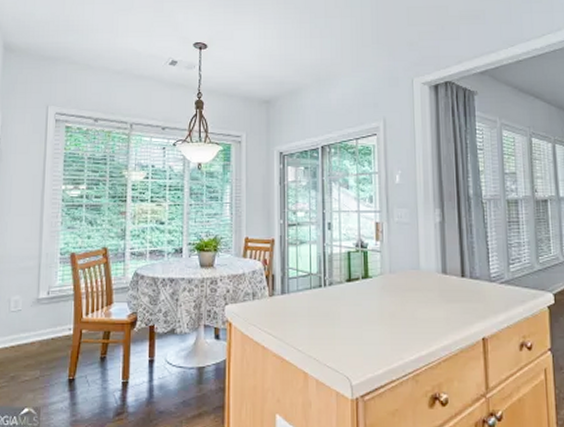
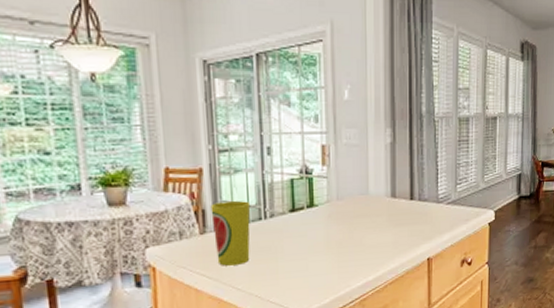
cup: none [279,269,313,327] -> present [210,201,251,266]

